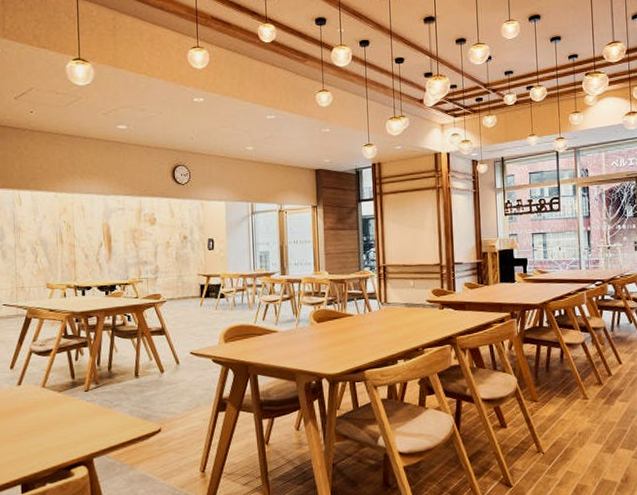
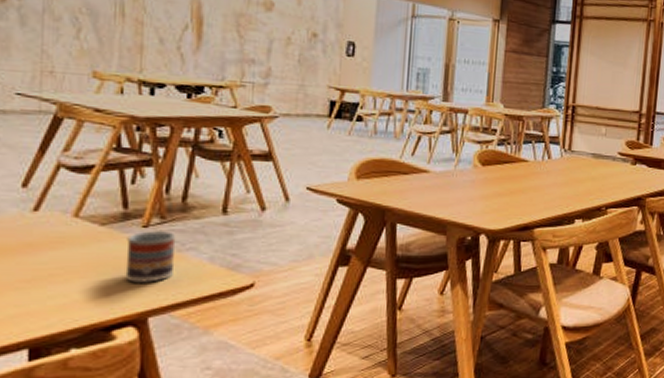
cup: none [75,392,107,433] -> present [125,230,176,283]

